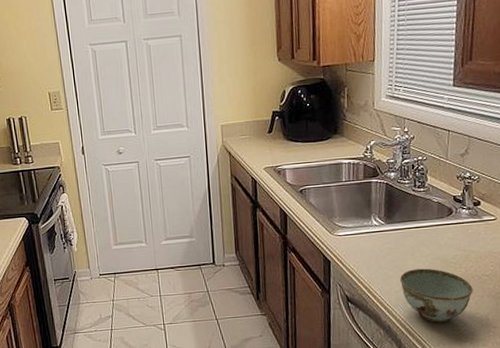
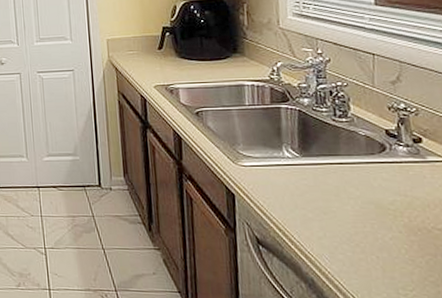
bowl: present [400,268,473,323] -> none [323,213,422,283]

